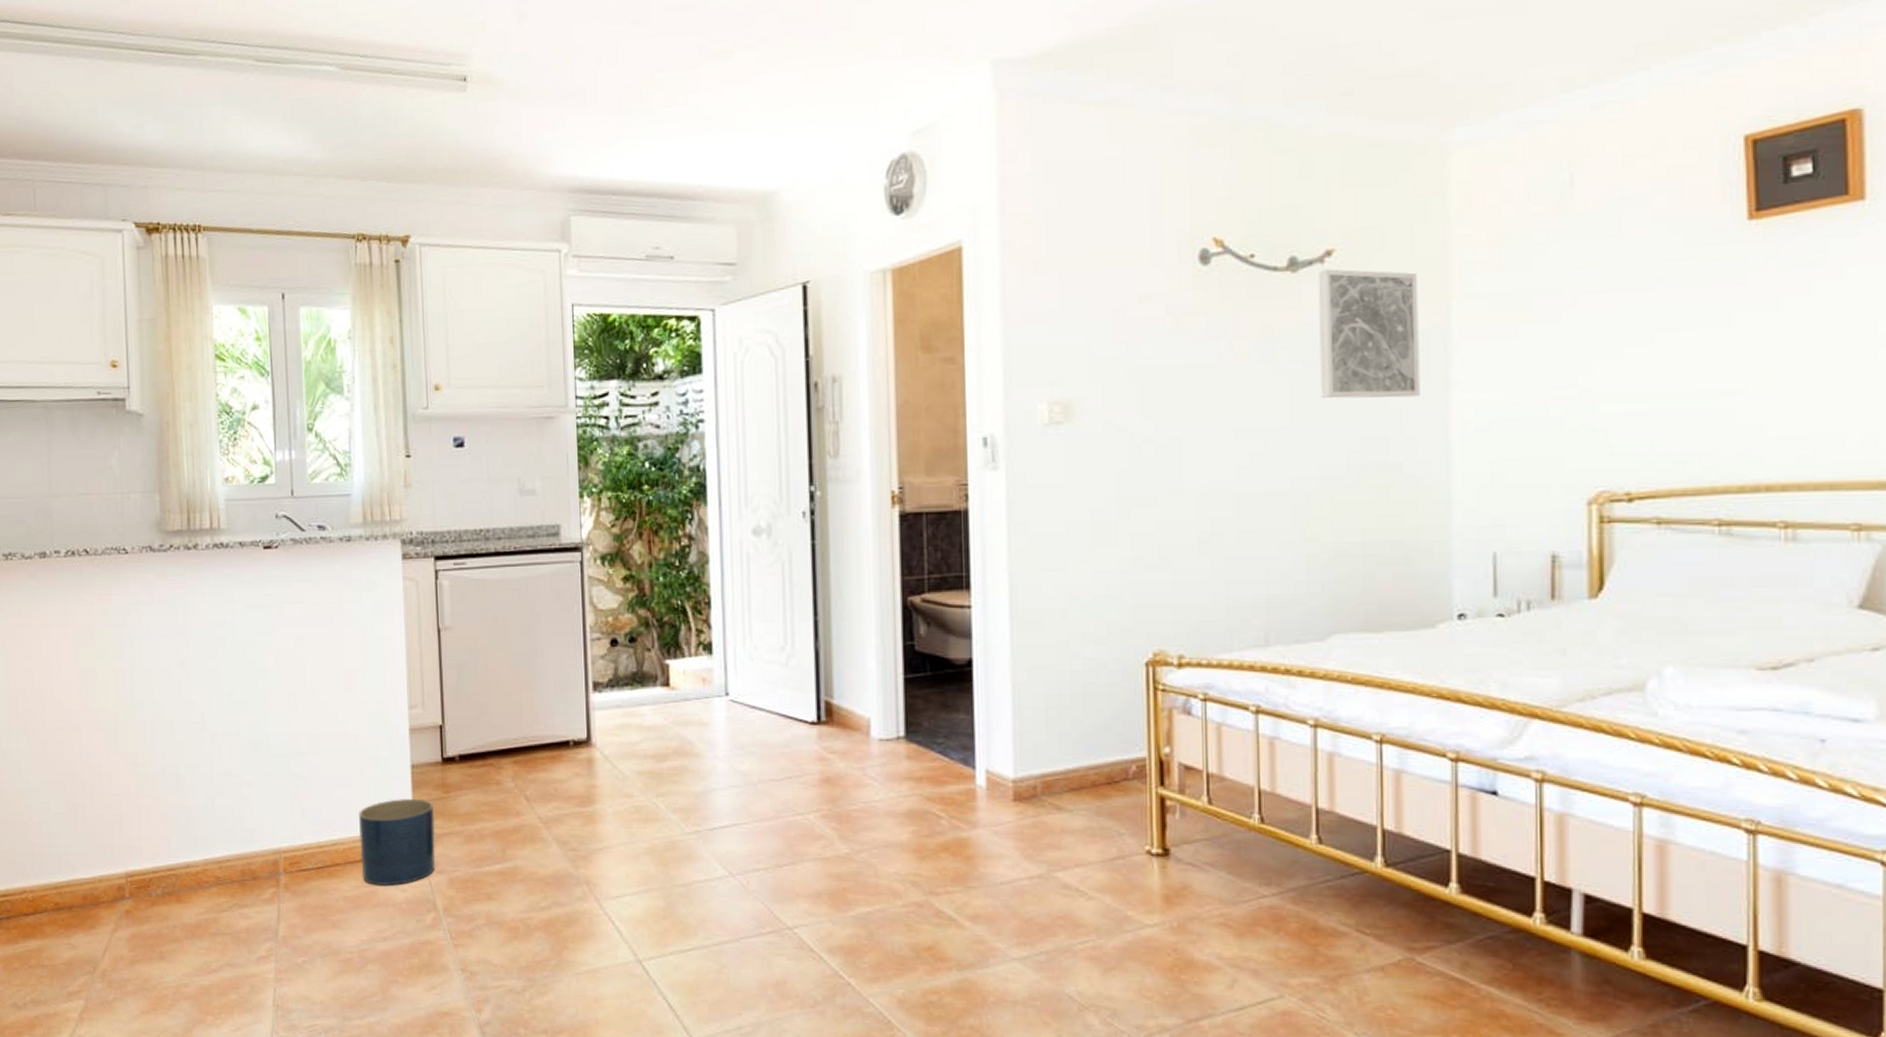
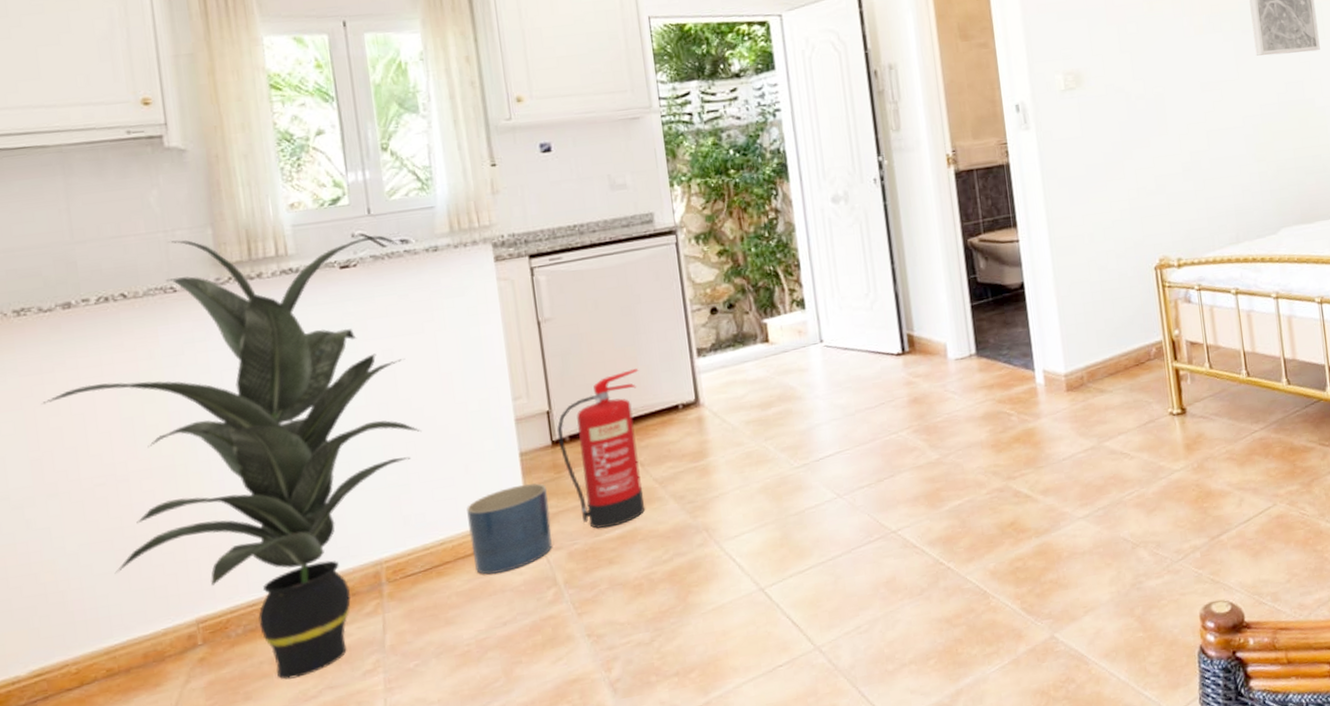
indoor plant: none [20,503,324,949] -> present [42,235,422,680]
fire extinguisher: none [448,693,533,861] -> present [557,368,645,529]

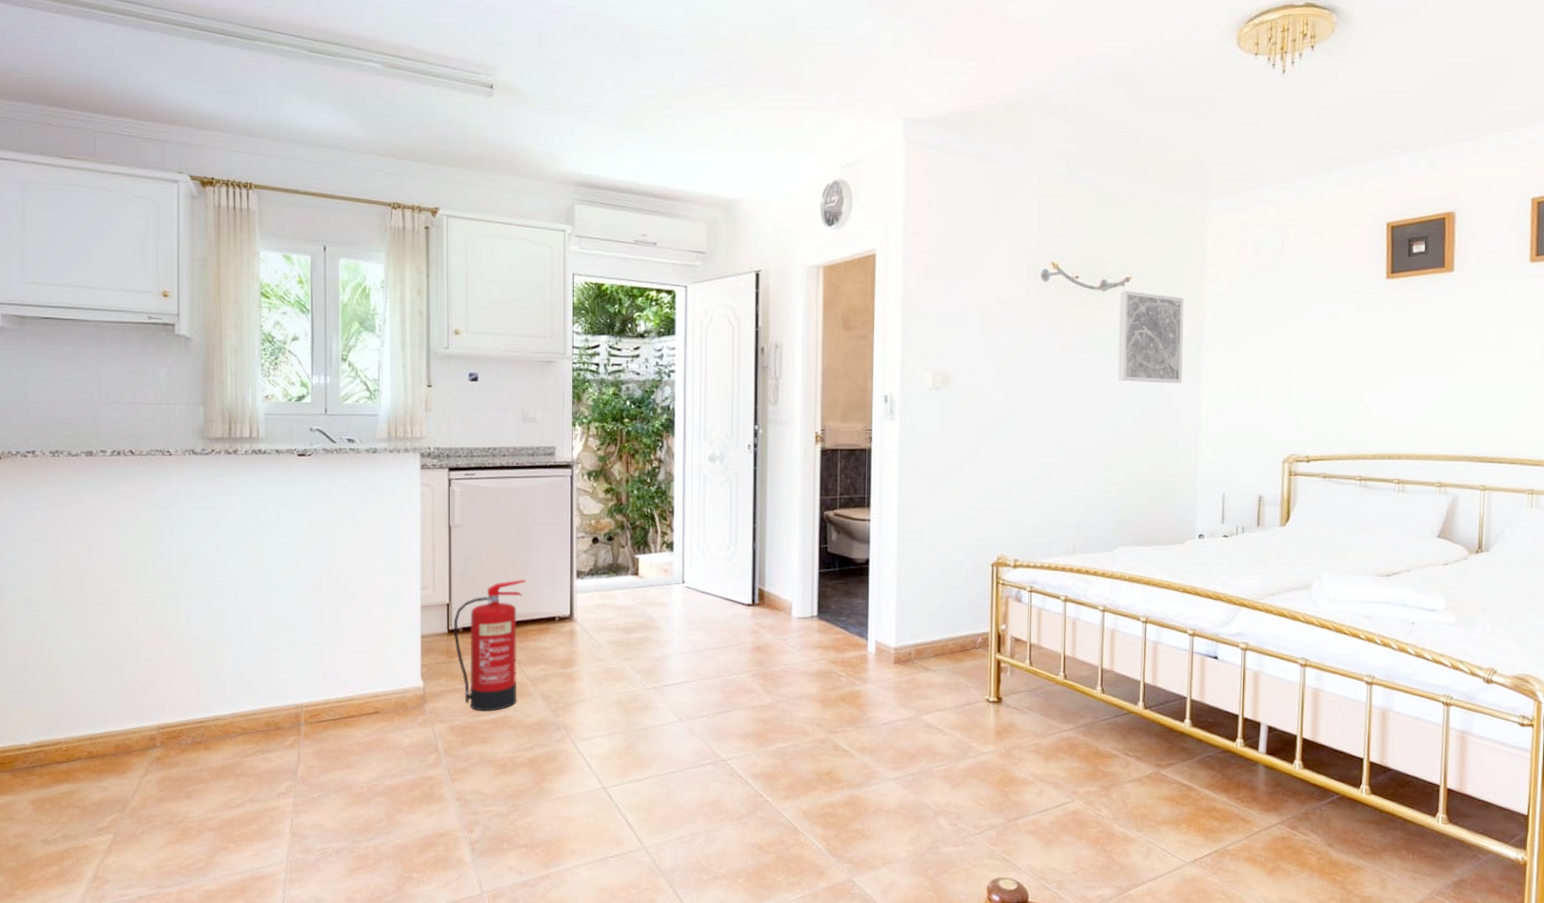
indoor plant: present [42,235,422,680] -> none [63,413,346,788]
planter: present [466,483,552,575] -> none [374,662,440,734]

